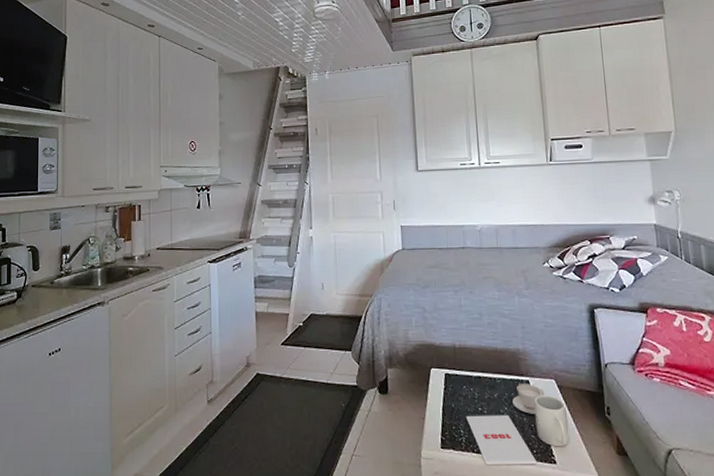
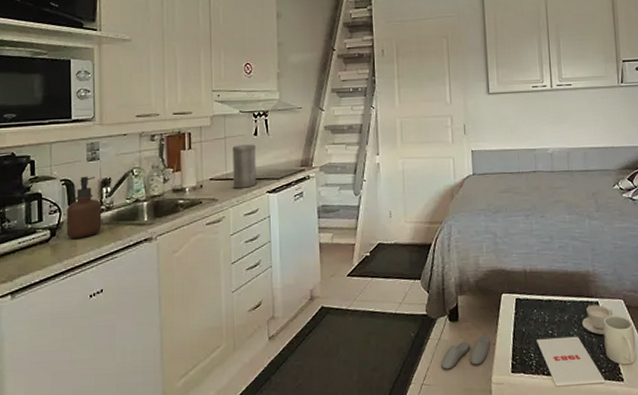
soap dispenser: none [30,243,61,301] -> present [66,176,102,240]
canister: none [177,216,199,258] -> present [232,144,257,189]
slippers: none [371,409,419,442] -> present [441,336,490,370]

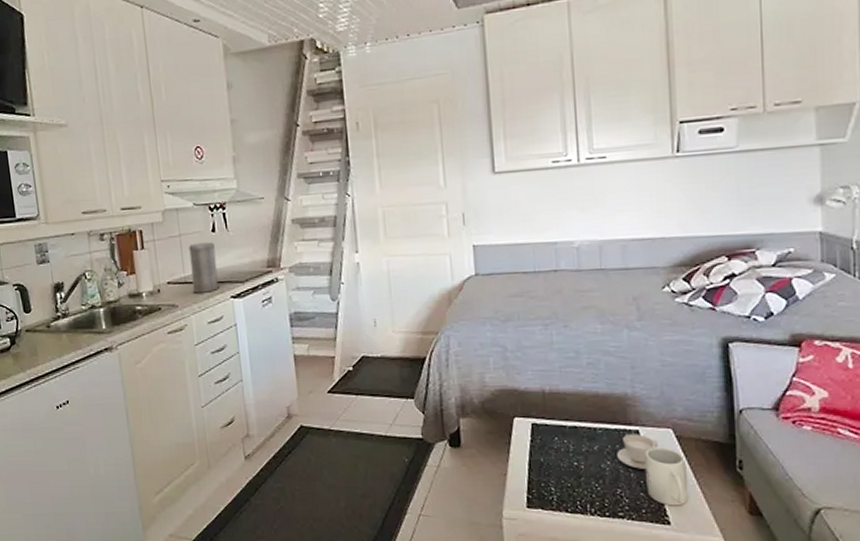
soap dispenser: present [66,176,102,240] -> none [22,280,60,348]
slippers: present [441,336,490,370] -> none [441,465,500,500]
magazine: present [537,336,606,387] -> none [558,470,647,527]

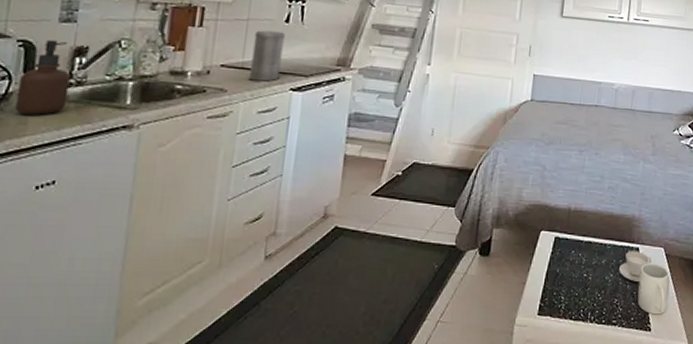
soap dispenser: none [22,280,60,348] -> present [14,39,71,116]

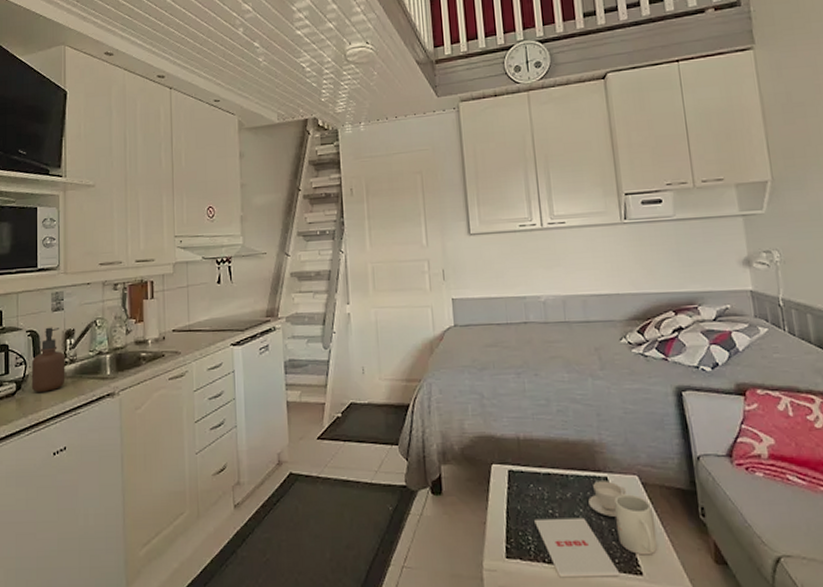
canister: present [248,30,285,82] -> none [195,293,220,341]
magazine: none [569,281,633,333] -> present [534,517,621,578]

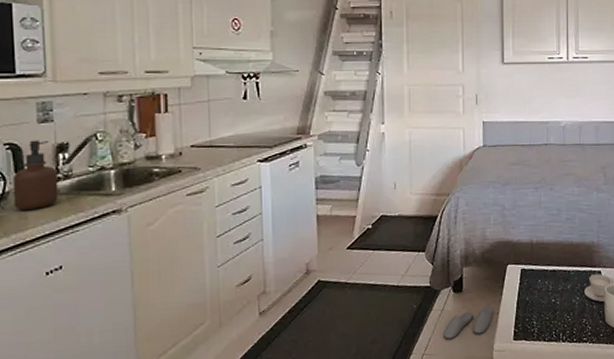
slippers: none [424,513,480,551] -> present [443,305,493,340]
magazine: present [534,517,621,578] -> none [540,304,603,352]

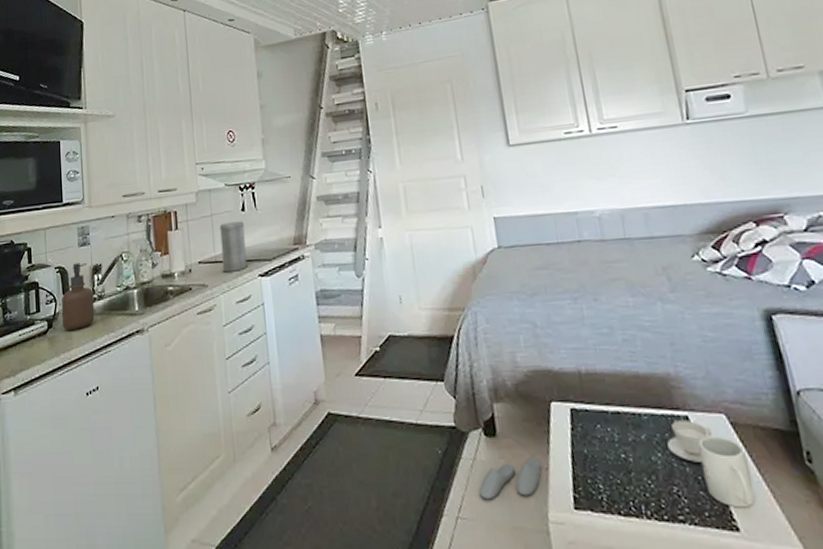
canister: none [217,109,246,157] -> present [220,221,248,273]

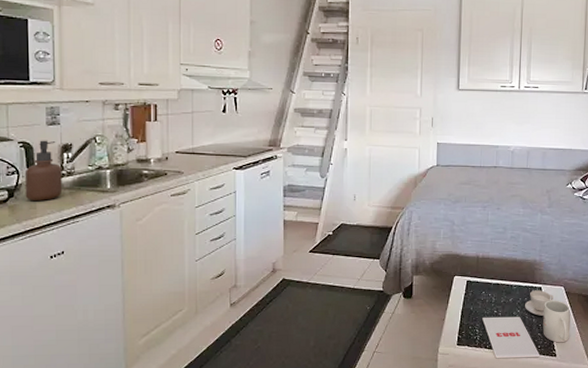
canister: present [220,221,248,273] -> none [198,120,224,163]
slippers: present [479,457,542,500] -> none [393,312,440,340]
magazine: none [605,463,713,533] -> present [482,316,541,359]

